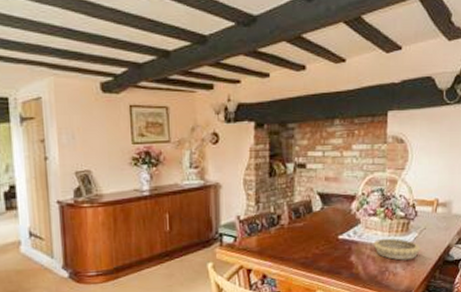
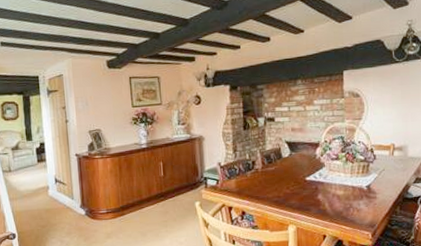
decorative bowl: present [373,238,420,260] -> none [337,179,381,198]

